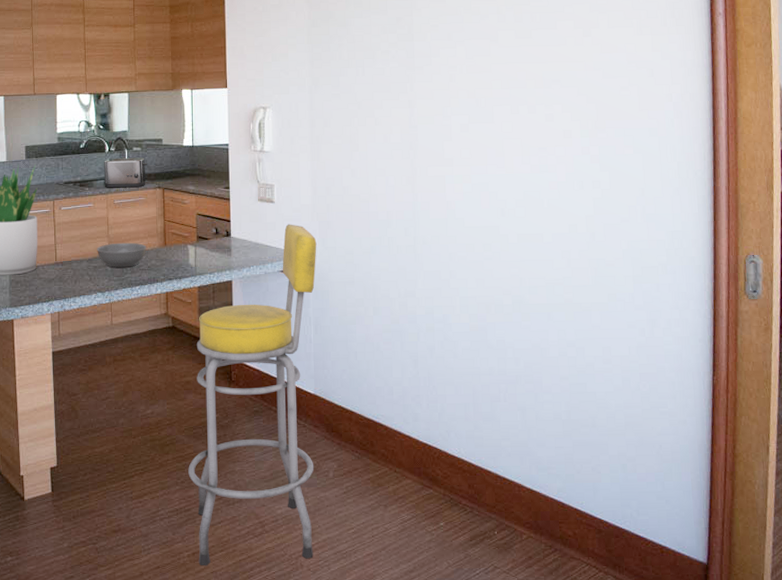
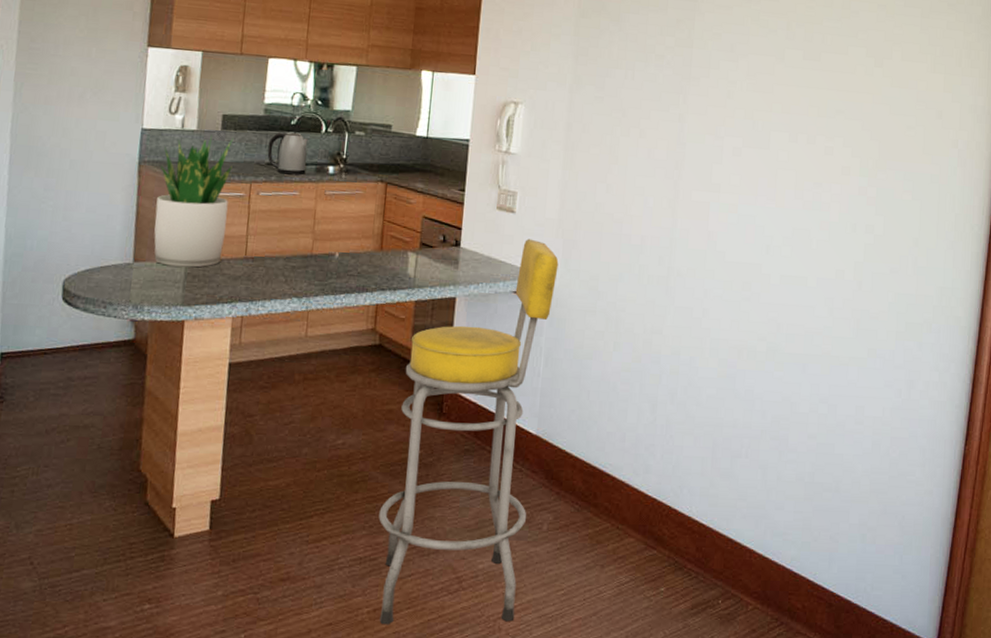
kettle: none [64,154,97,190] -> present [267,131,308,175]
bowl: present [97,242,147,269] -> none [297,241,359,272]
toaster: present [103,158,148,188] -> none [315,141,372,179]

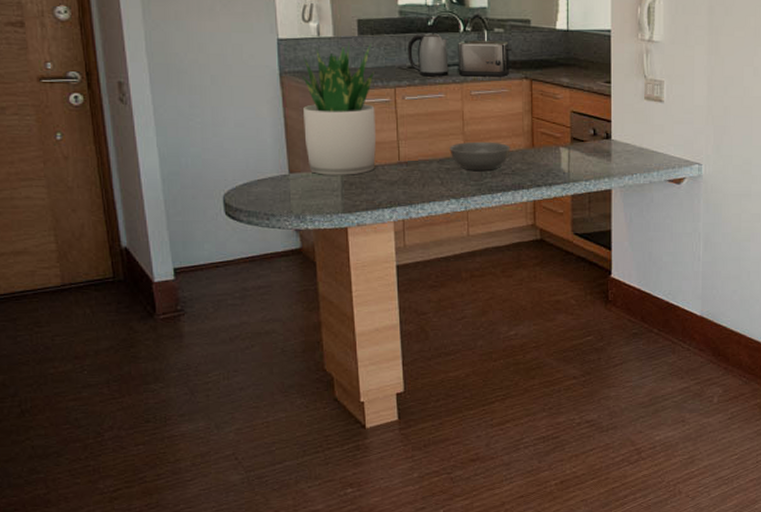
bowl: none [297,241,359,272] -> present [450,141,511,172]
toaster: none [315,141,372,179] -> present [456,40,513,77]
bar stool: present [378,239,559,625] -> none [557,127,711,495]

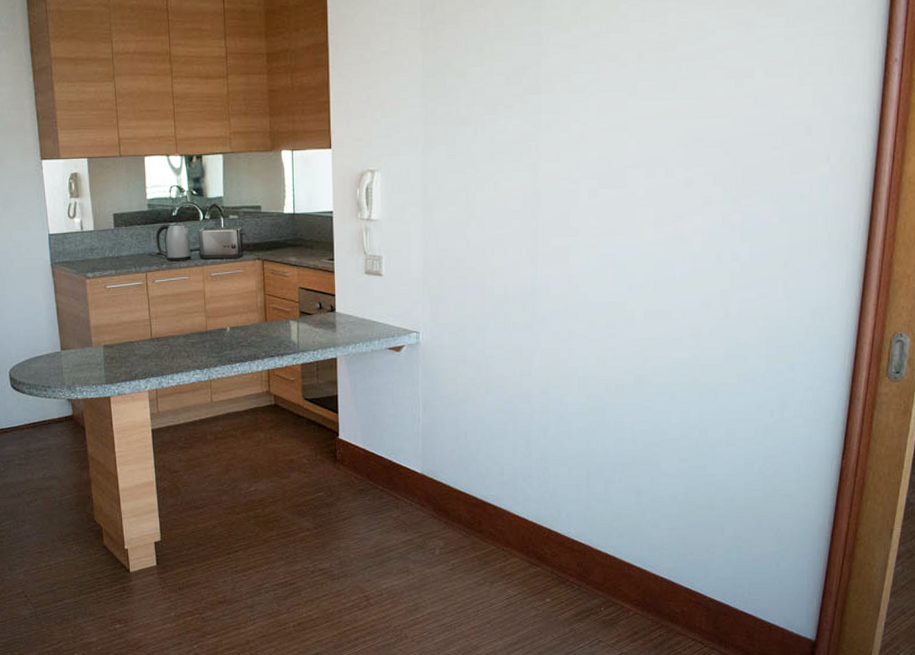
planter: present [303,41,377,175] -> none [70,233,132,351]
bowl: present [450,141,511,172] -> none [194,317,247,345]

